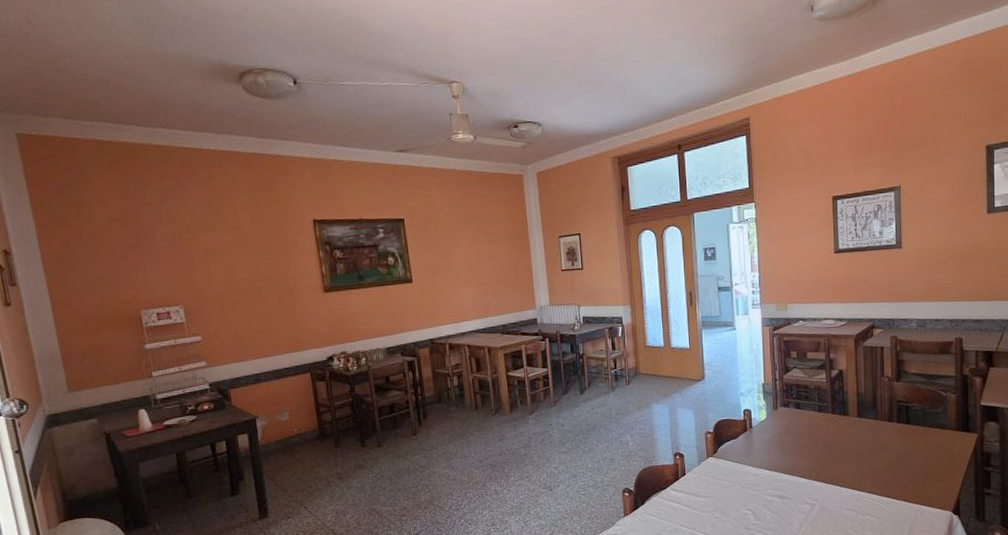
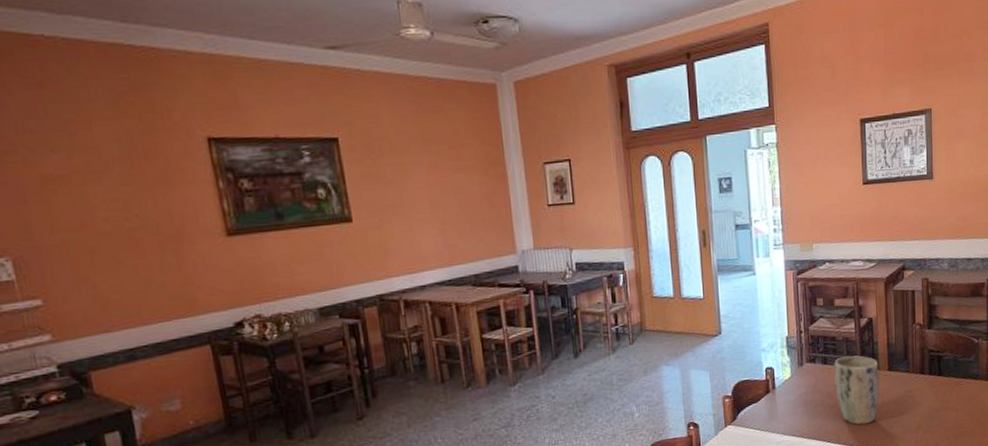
plant pot: none [806,402,849,464] -> present [834,355,880,425]

